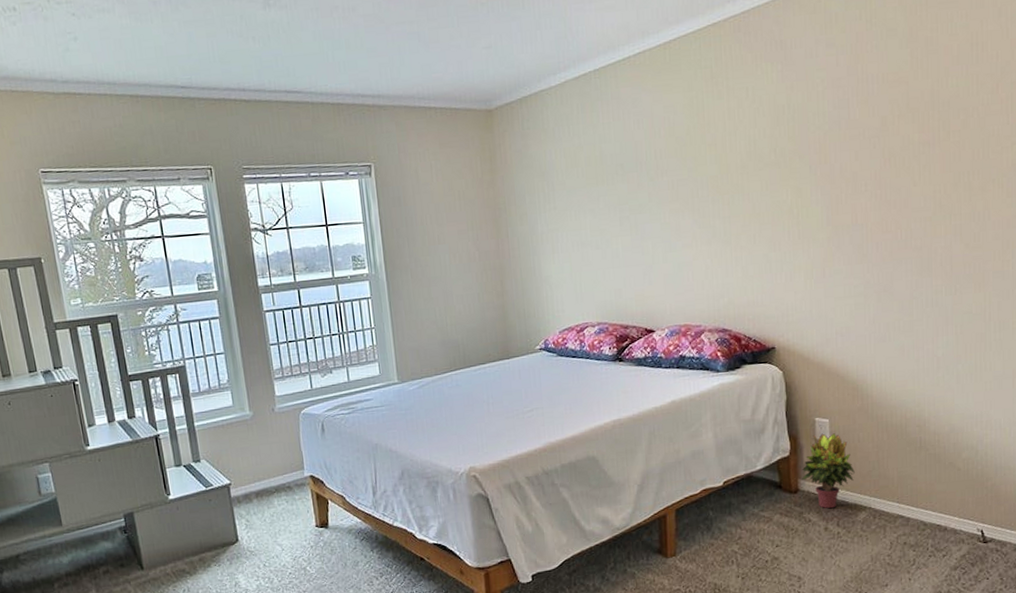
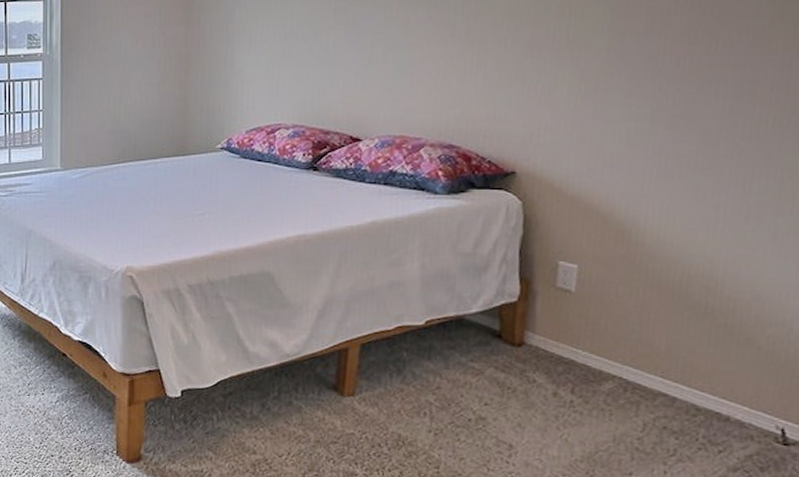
potted plant: present [801,433,855,509] -> none [529,280,605,372]

